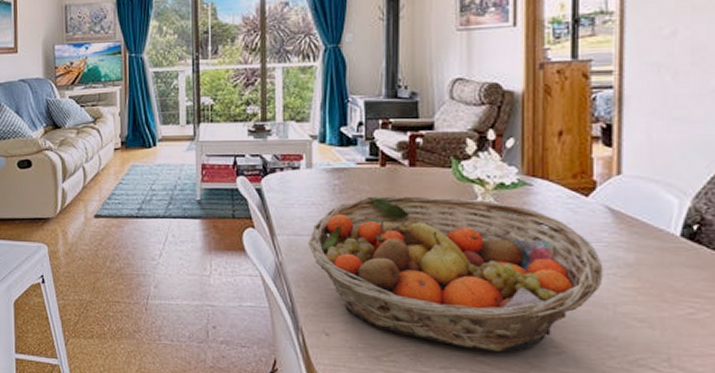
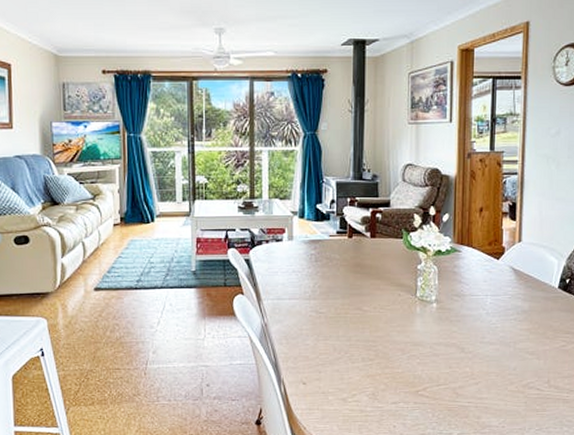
fruit basket: present [307,195,604,352] -> none [289,262,508,386]

